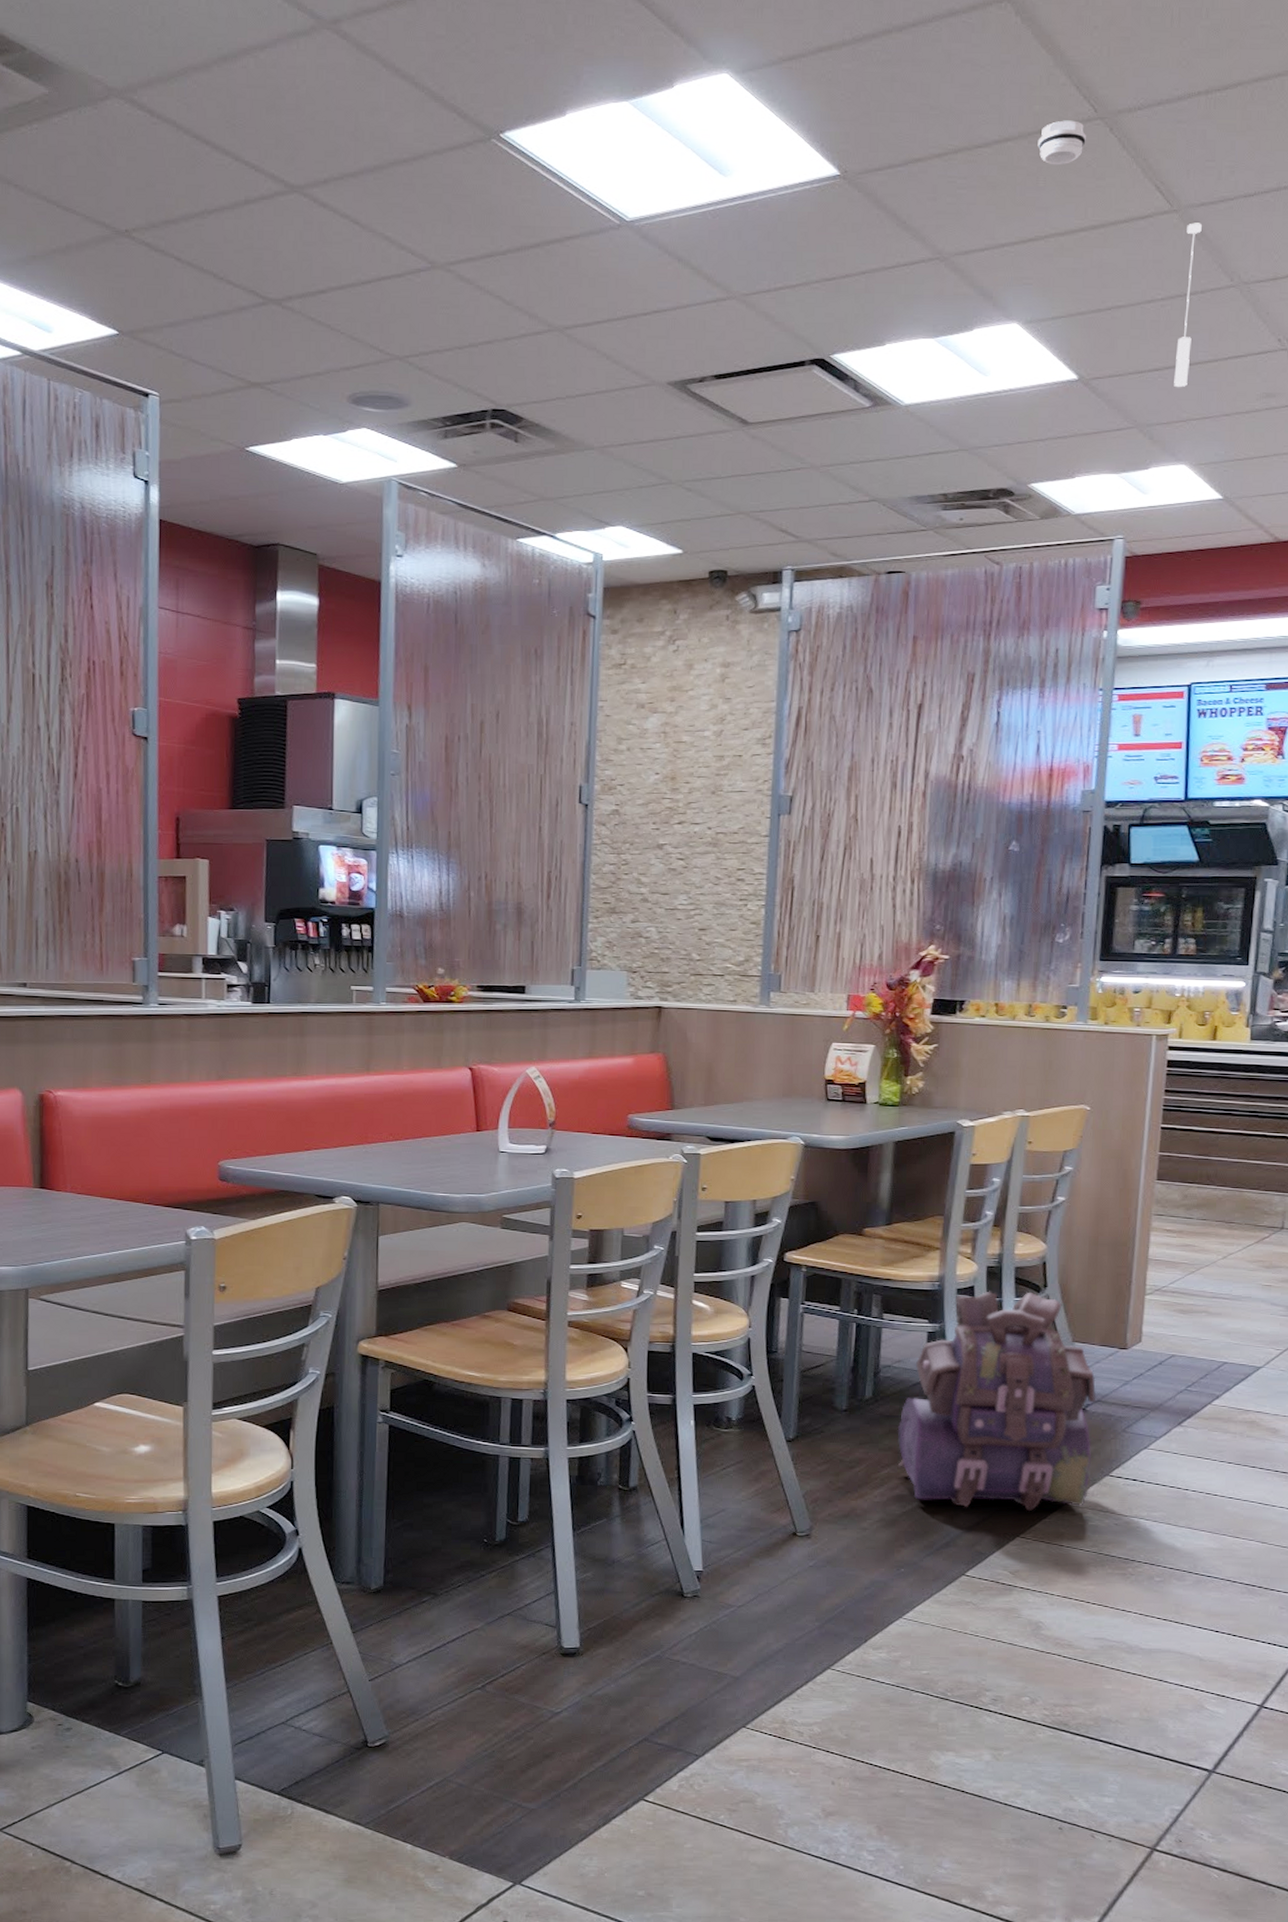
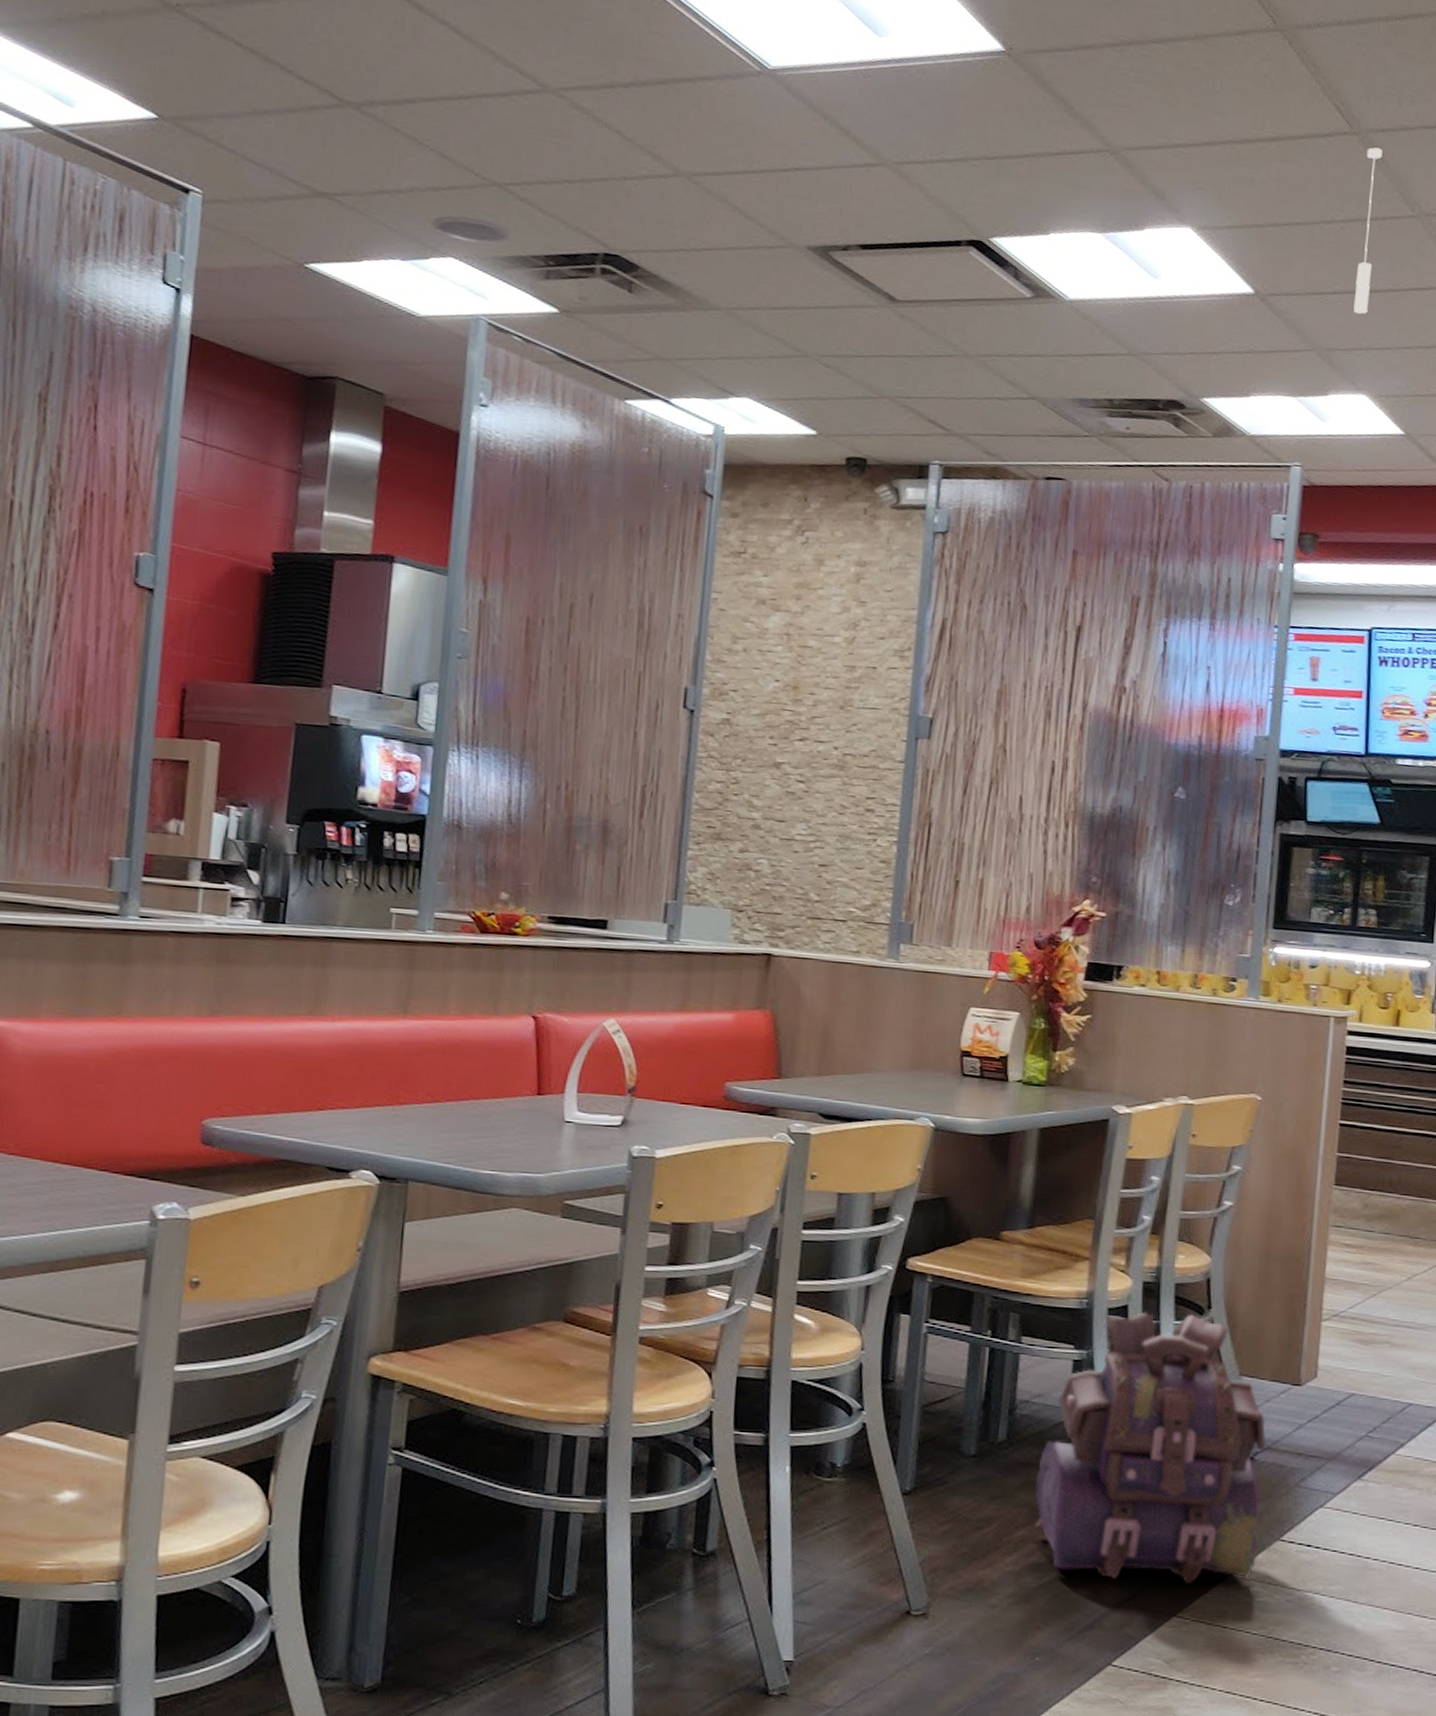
smoke detector: present [1037,120,1086,165] -> none [1214,27,1264,72]

